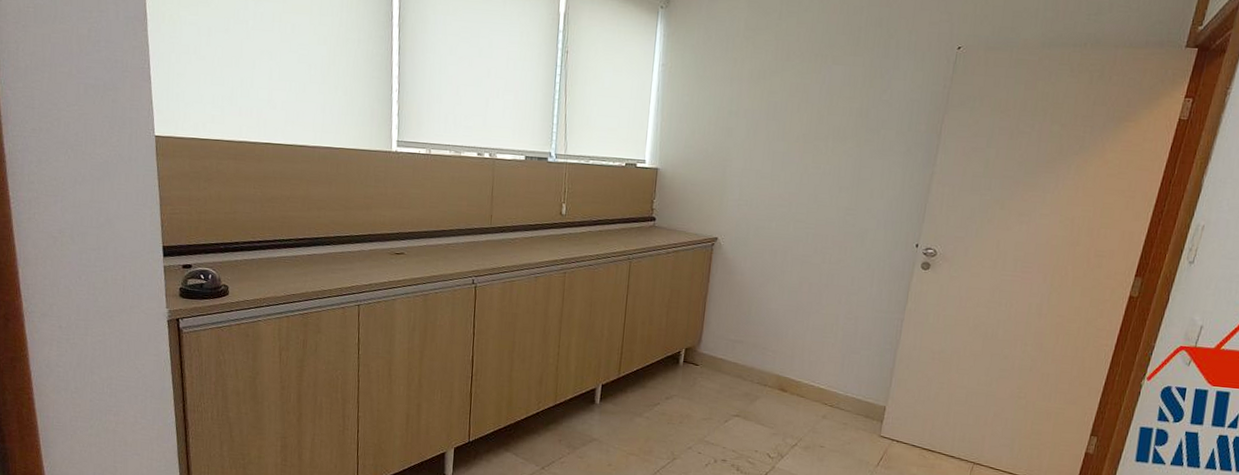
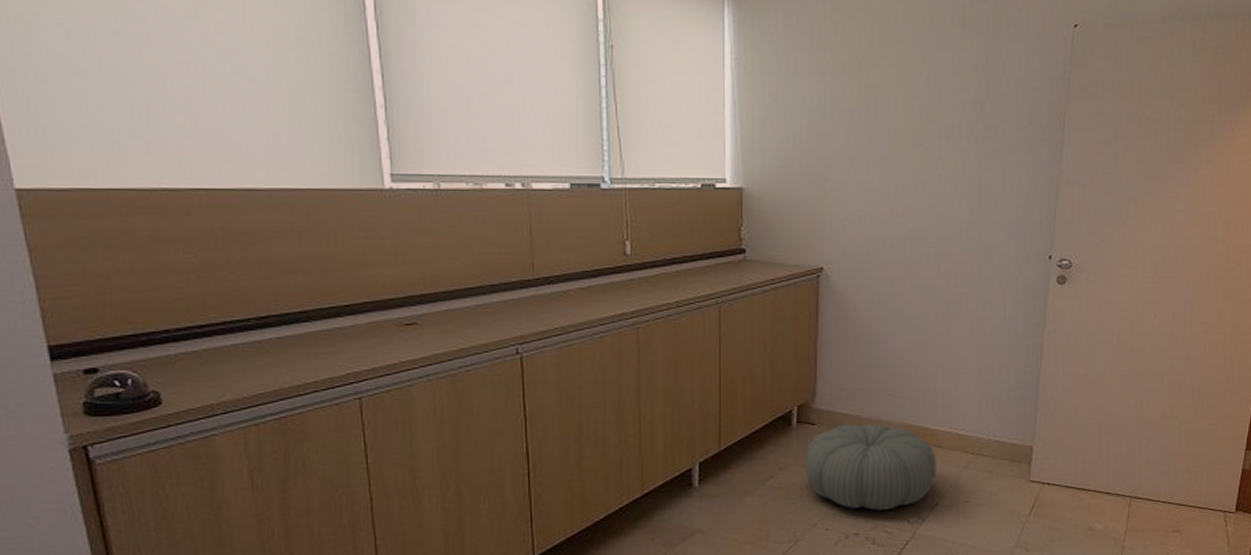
pouf: none [686,368,799,444] -> present [805,424,937,511]

